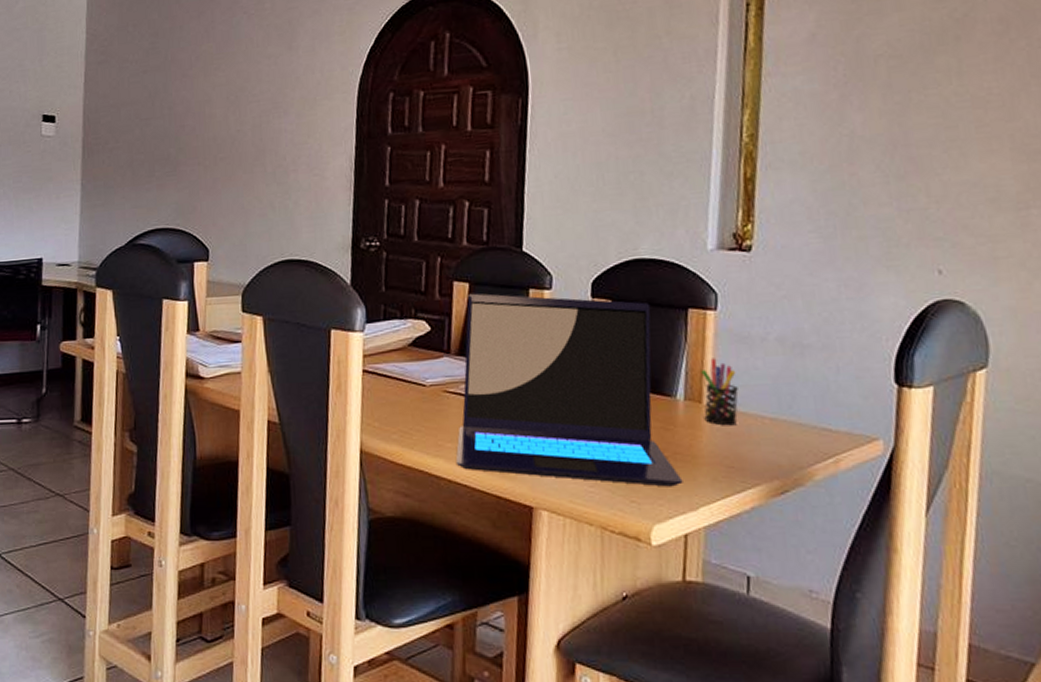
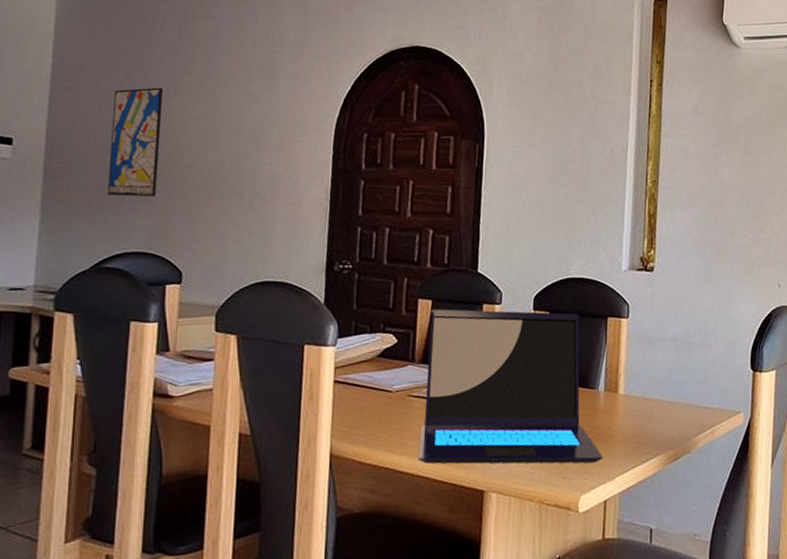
wall art: none [138,55,187,172] -> present [107,87,164,198]
pen holder: present [701,358,739,426] -> none [617,356,644,410]

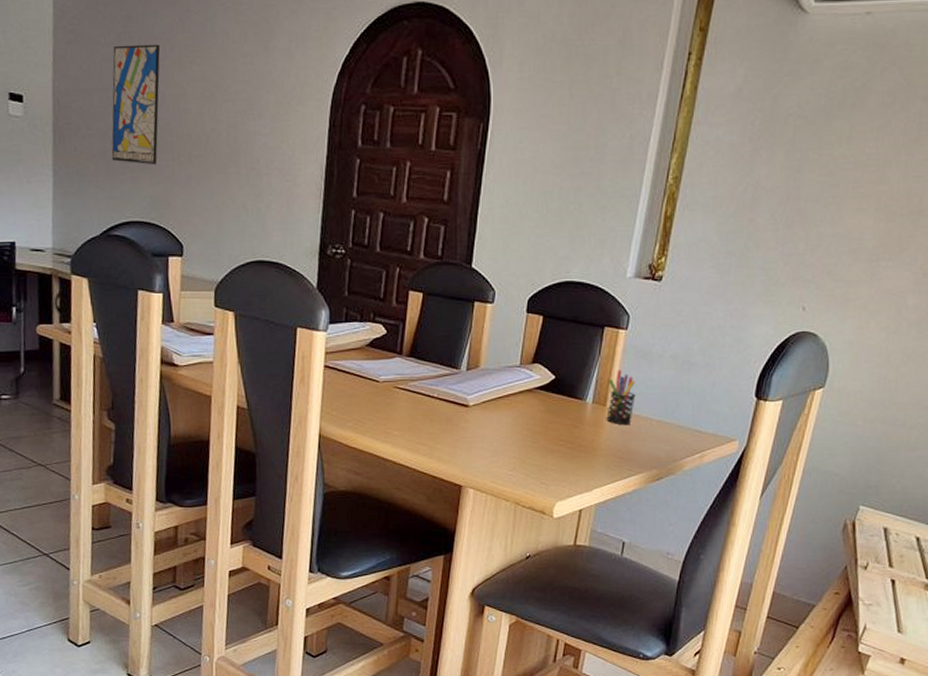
laptop: present [417,309,603,464] -> none [400,302,583,472]
pen holder: none [617,356,644,410] -> present [606,369,636,425]

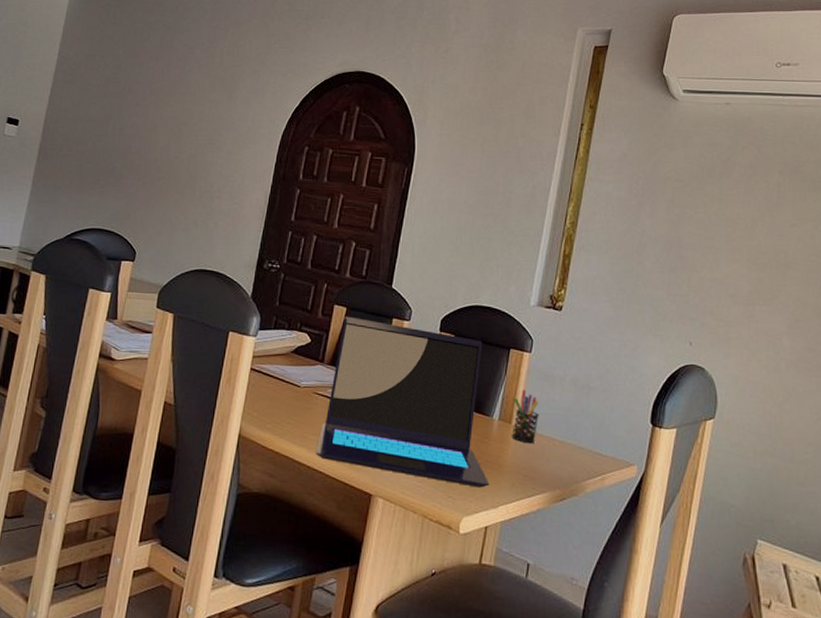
wall art: present [111,44,161,166] -> none [85,87,142,183]
laptop: none [400,302,583,472] -> present [315,316,490,488]

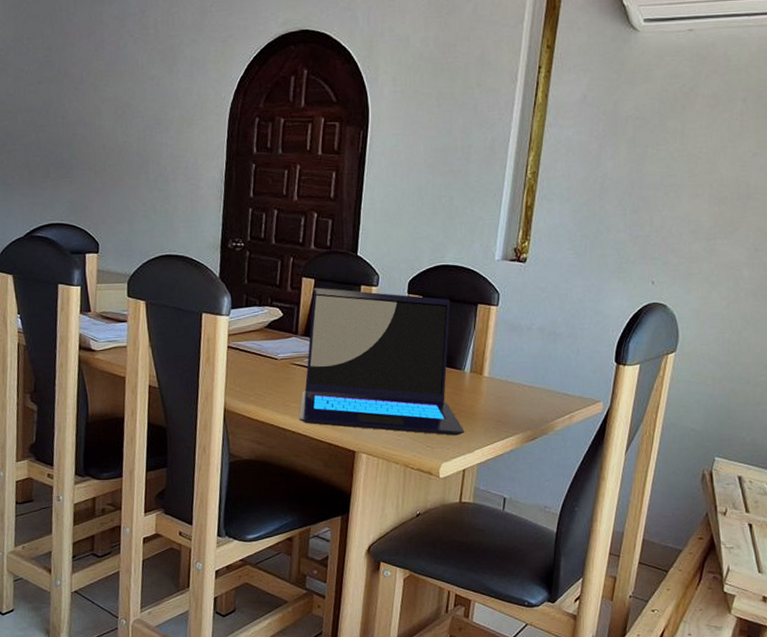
pen holder: present [511,389,539,444] -> none [483,341,509,392]

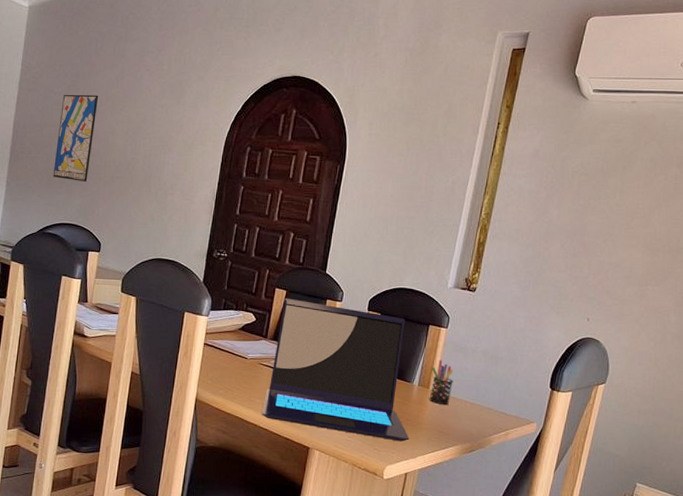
wall art: none [34,70,78,175] -> present [53,94,99,183]
pen holder: none [483,341,509,392] -> present [429,360,454,405]

